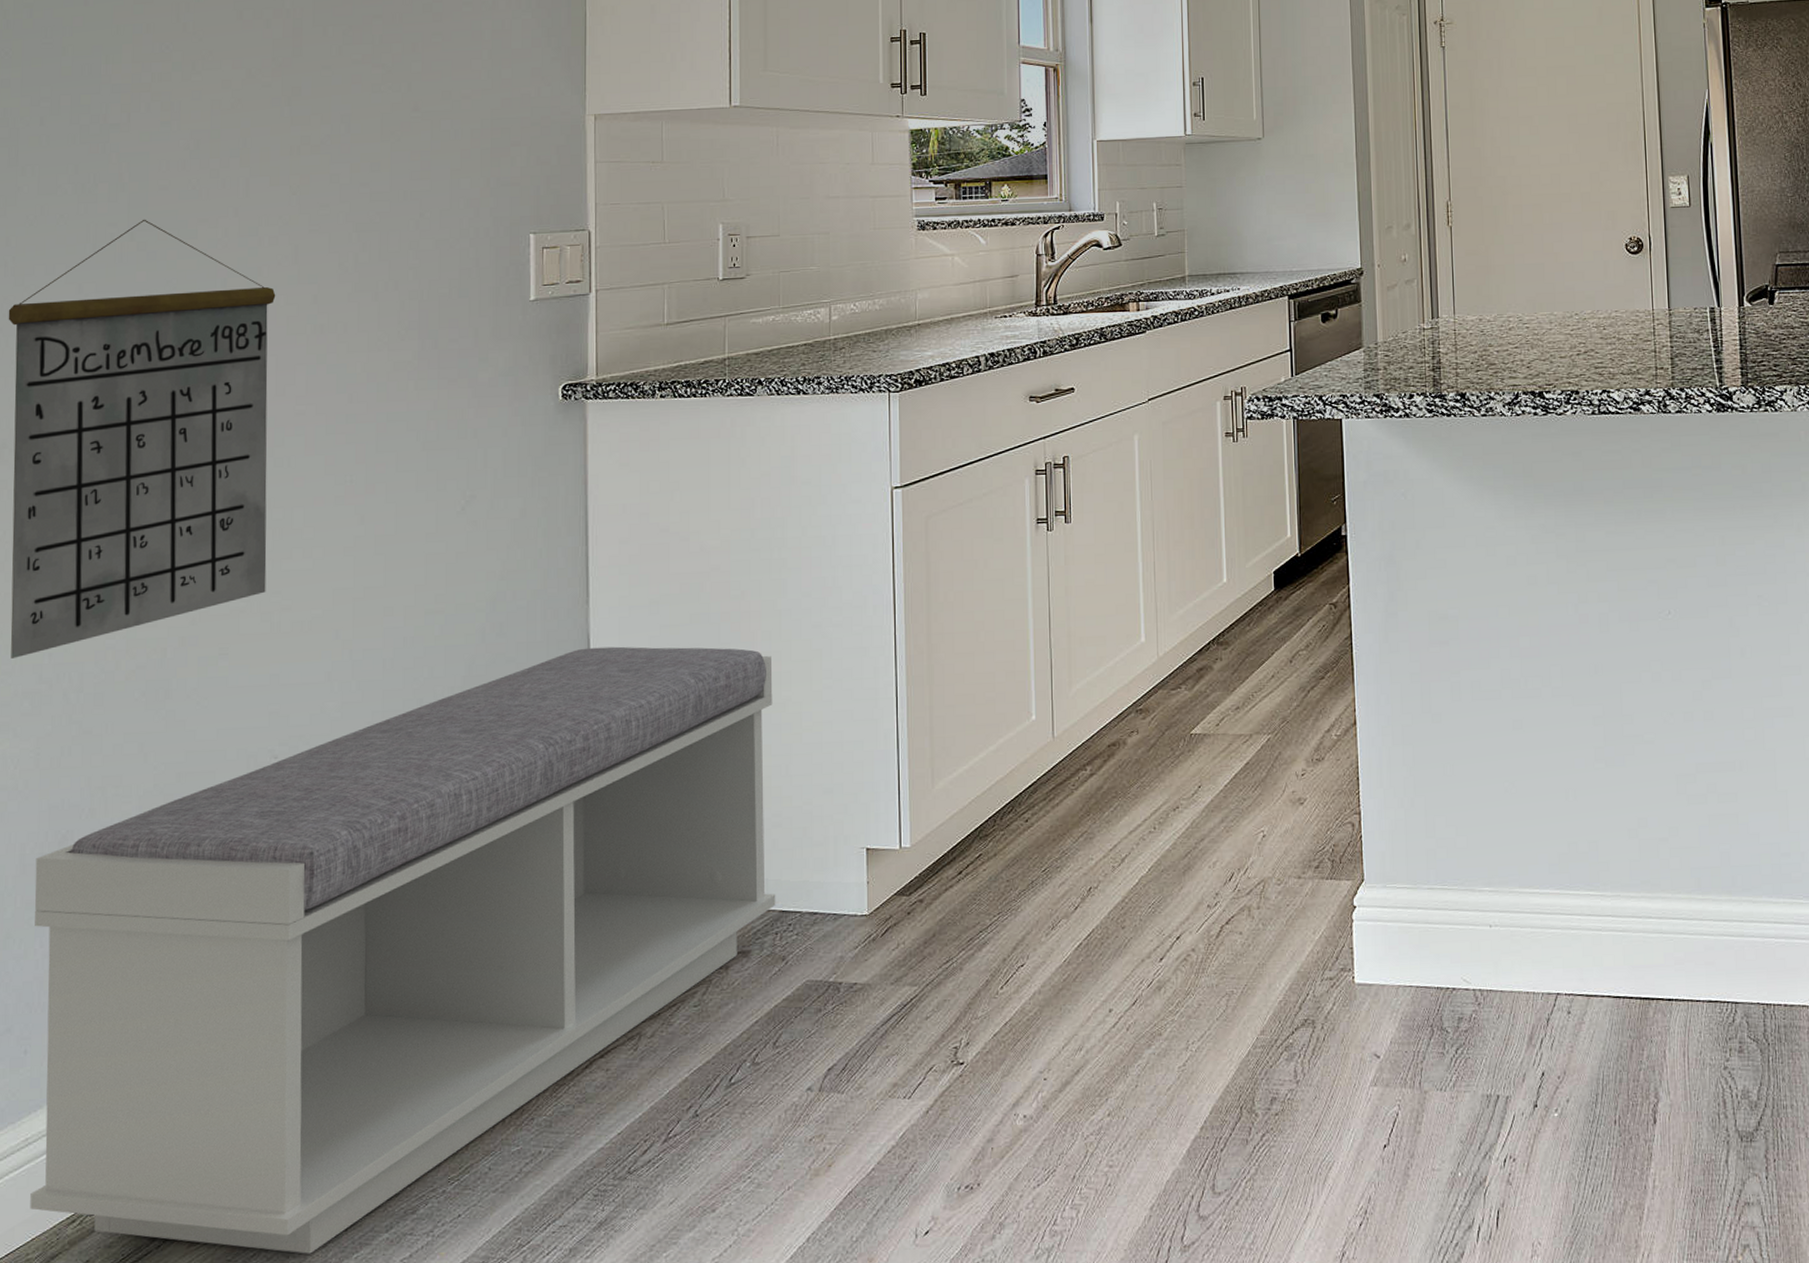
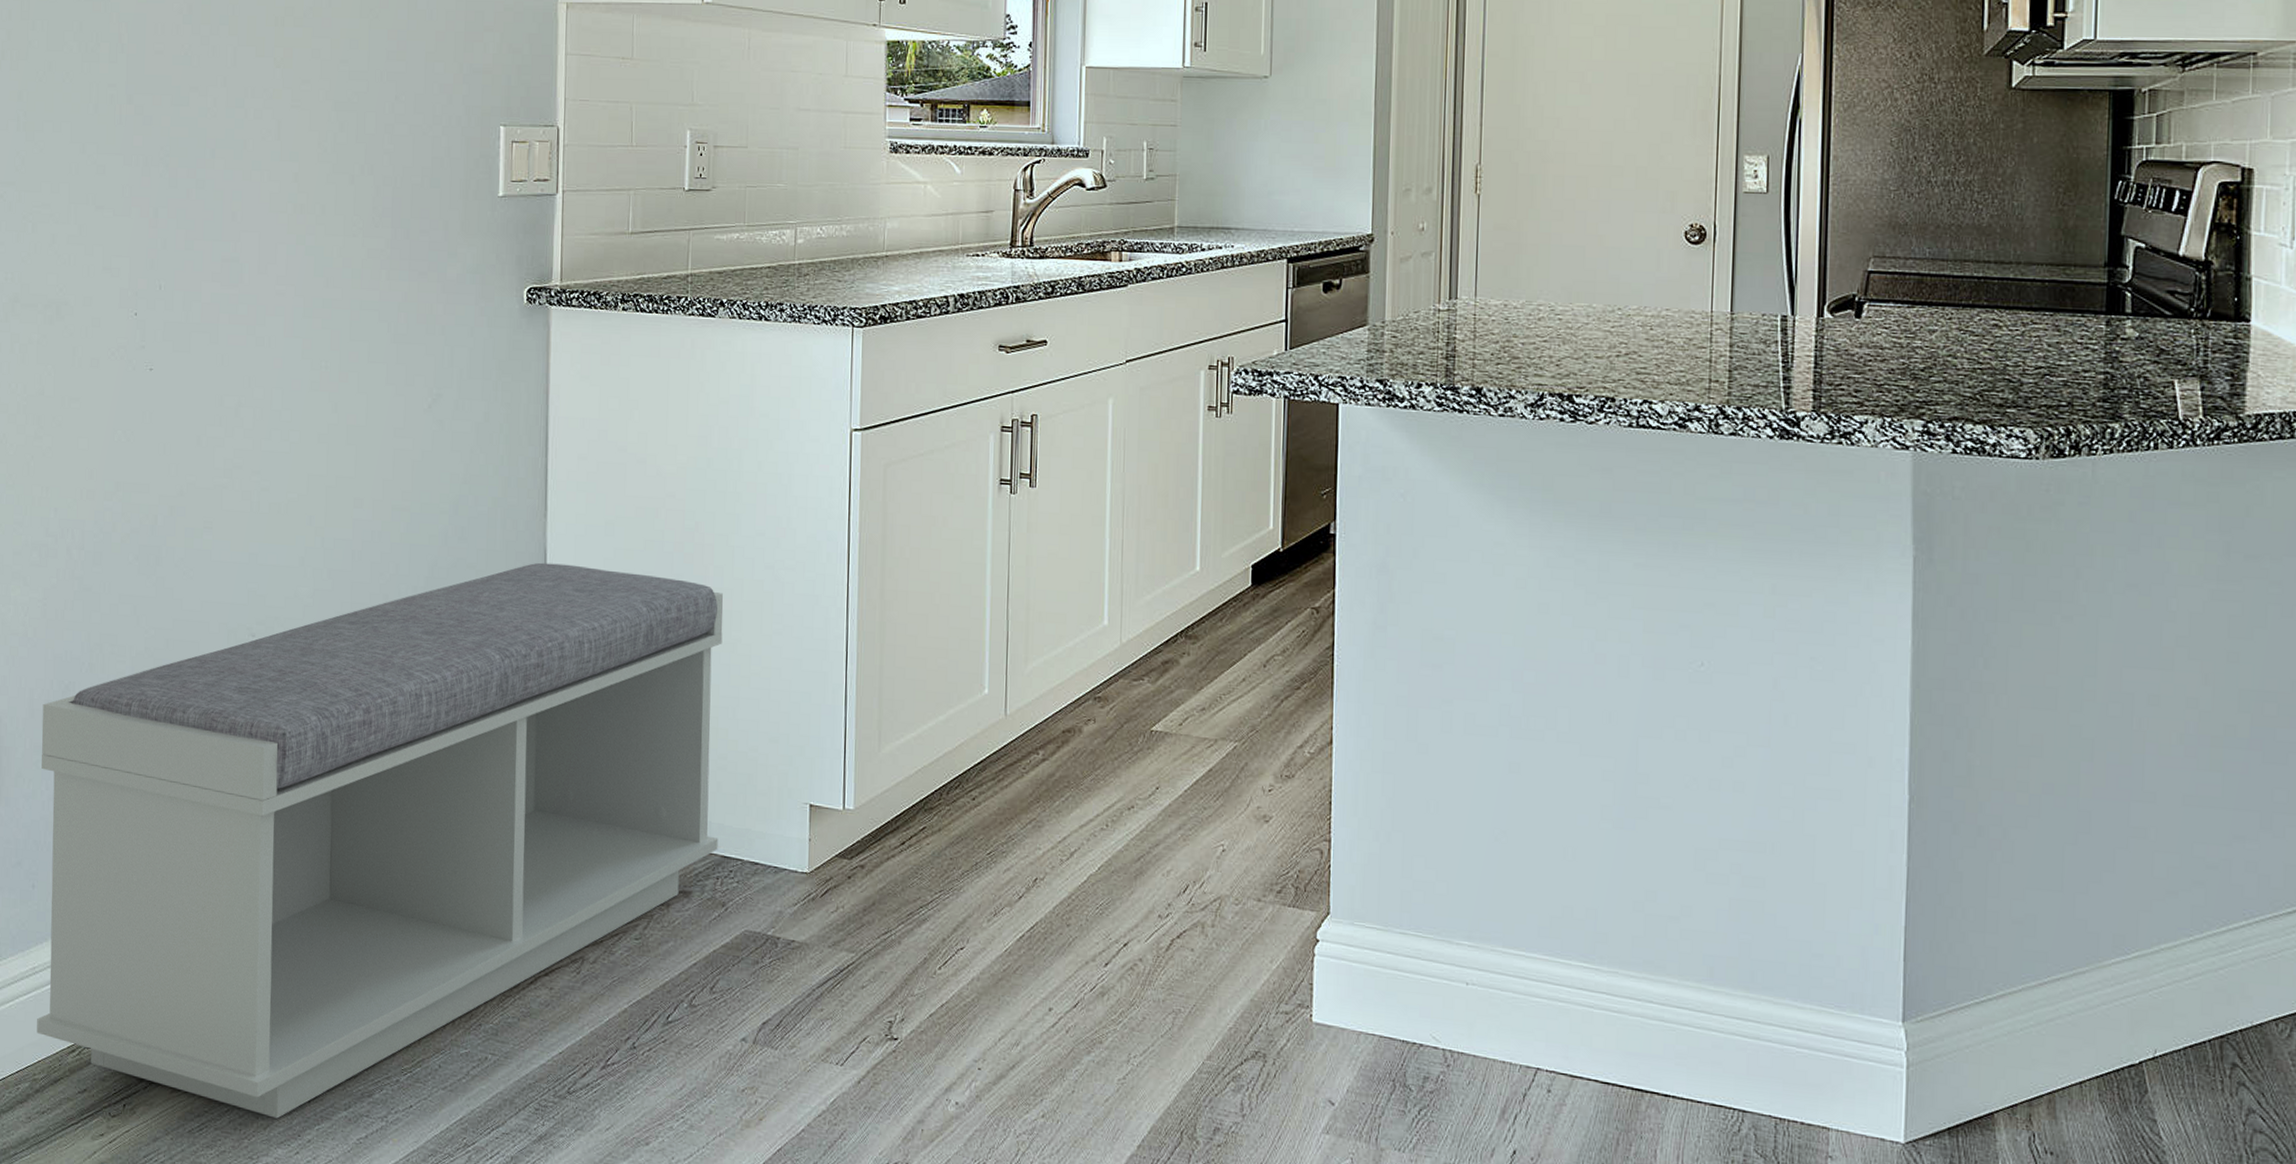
calendar: present [8,219,276,659] -> none [20,82,260,509]

